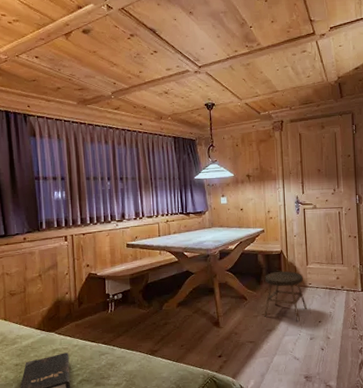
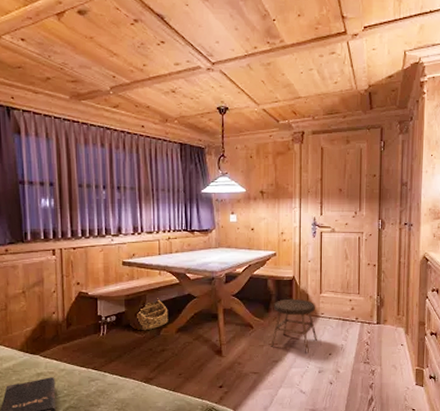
basket: none [141,276,170,307] -> present [137,298,169,331]

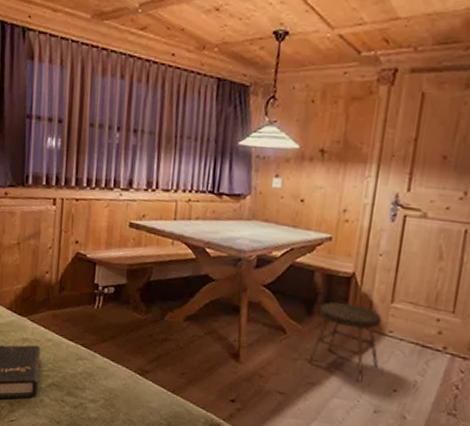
basket: present [137,298,169,331] -> none [139,273,178,312]

